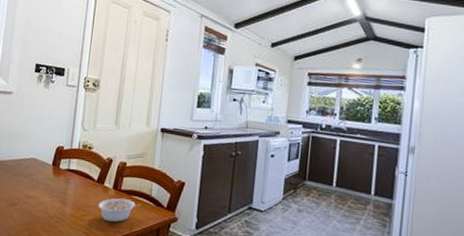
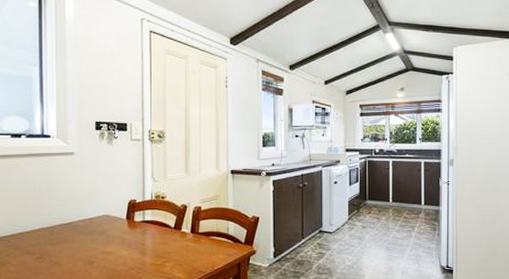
legume: present [98,198,142,223] -> none [178,241,220,265]

